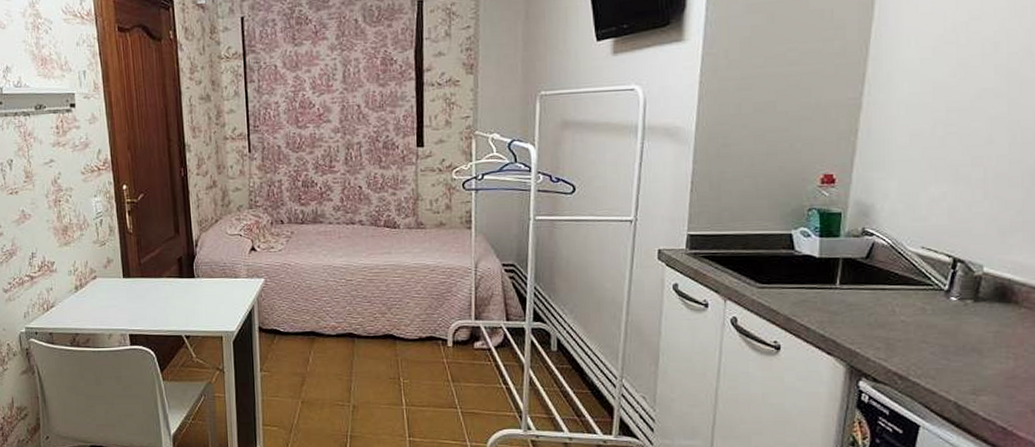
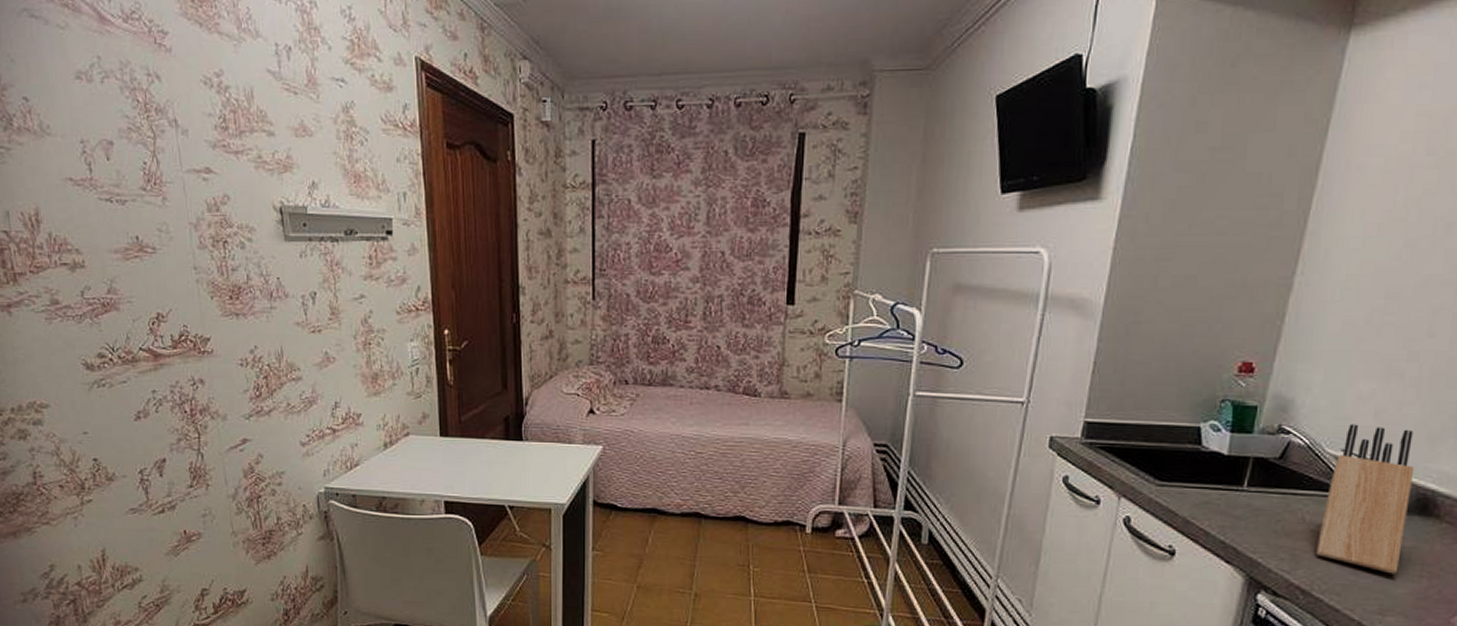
knife block: none [909,223,990,357] -> present [1316,424,1415,574]

